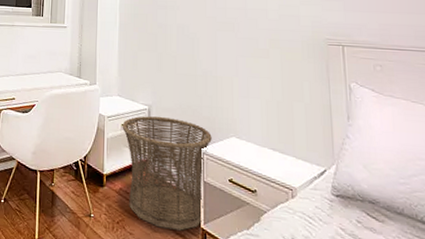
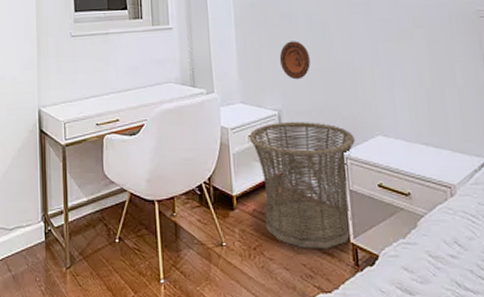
decorative plate: none [153,48,179,81] -> present [279,41,311,80]

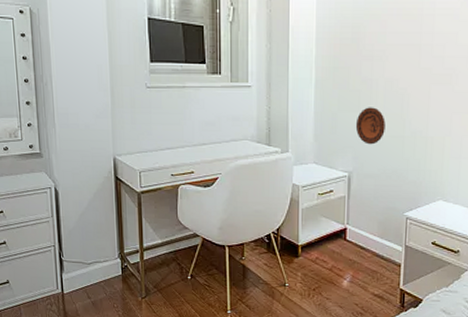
basket: present [249,121,355,249] -> none [318,183,417,292]

